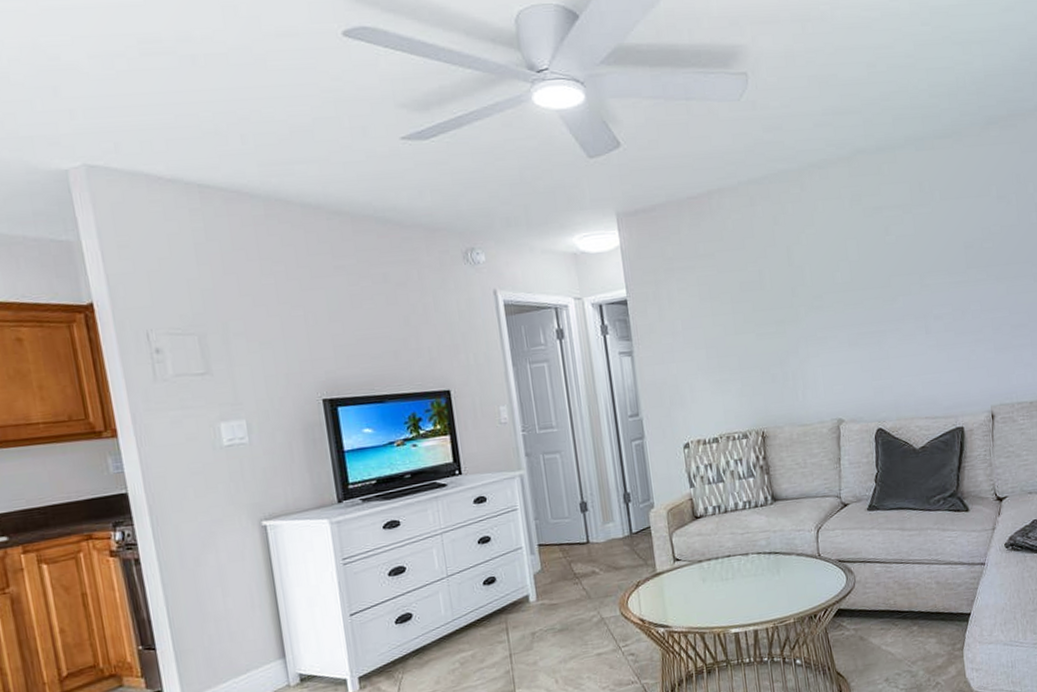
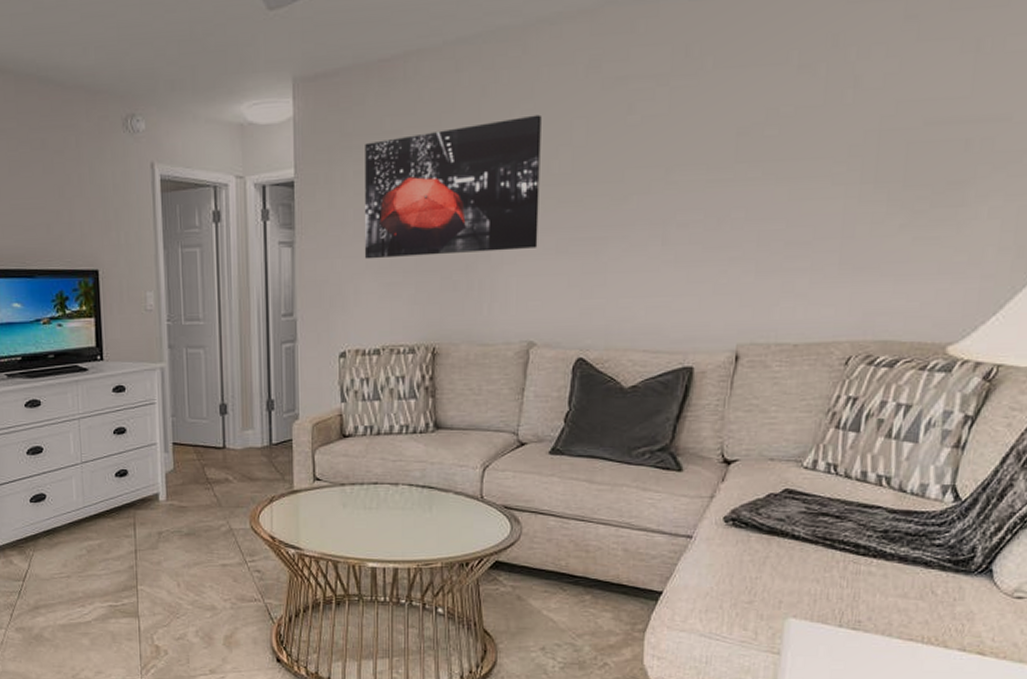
wall art: none [684,237,834,362] -> present [364,114,541,259]

